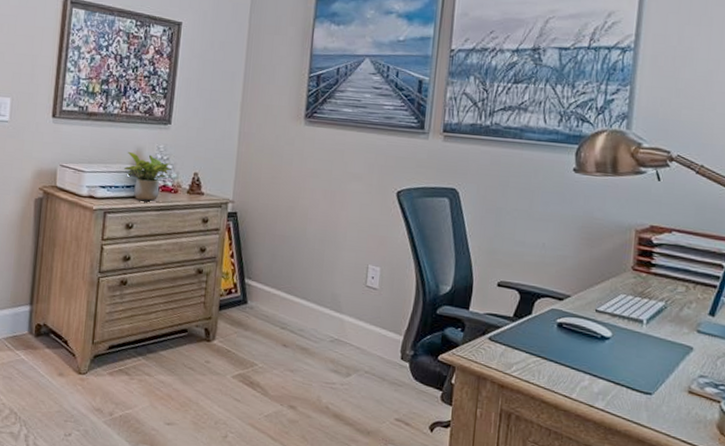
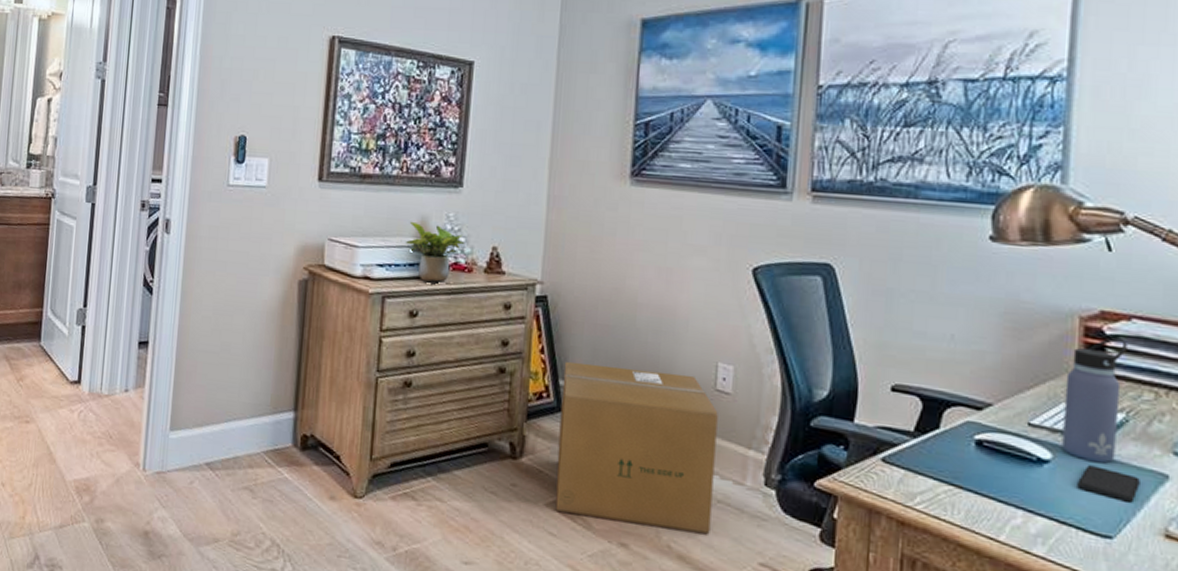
box: none [240,264,368,397] -> present [555,361,718,534]
water bottle: none [619,245,668,339] -> present [1062,337,1128,463]
mobile phone: none [629,341,673,368] -> present [1077,465,1140,503]

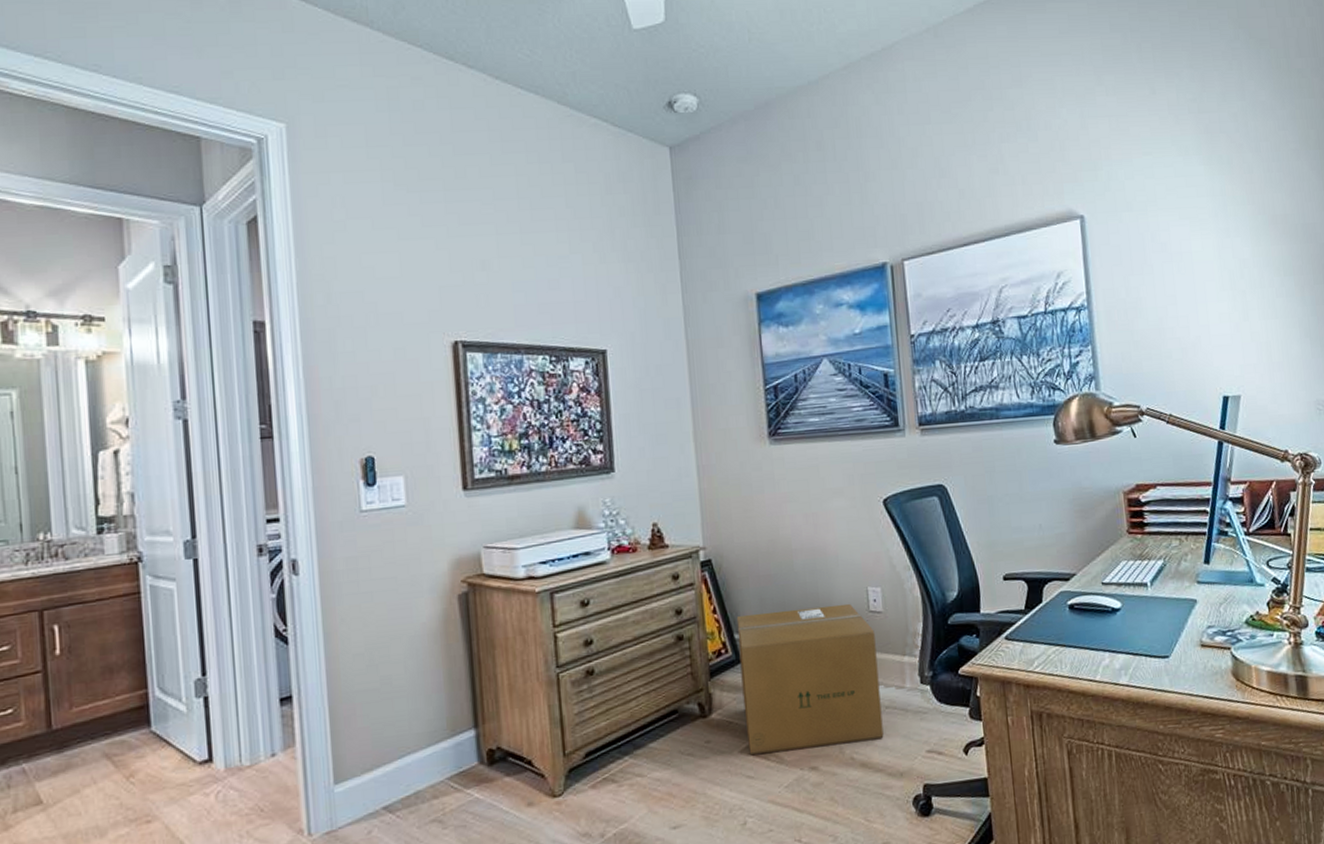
potted plant: present [406,221,465,283] -> none [566,512,626,570]
water bottle: present [1062,337,1128,463] -> none [1121,503,1162,602]
mobile phone: present [1077,465,1140,503] -> none [1140,604,1180,627]

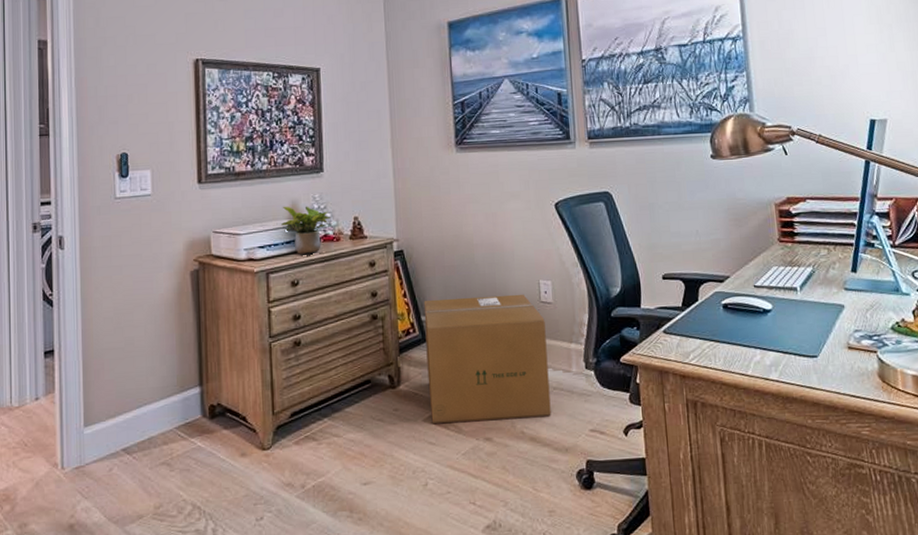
potted plant: none [566,512,626,570] -> present [281,206,331,255]

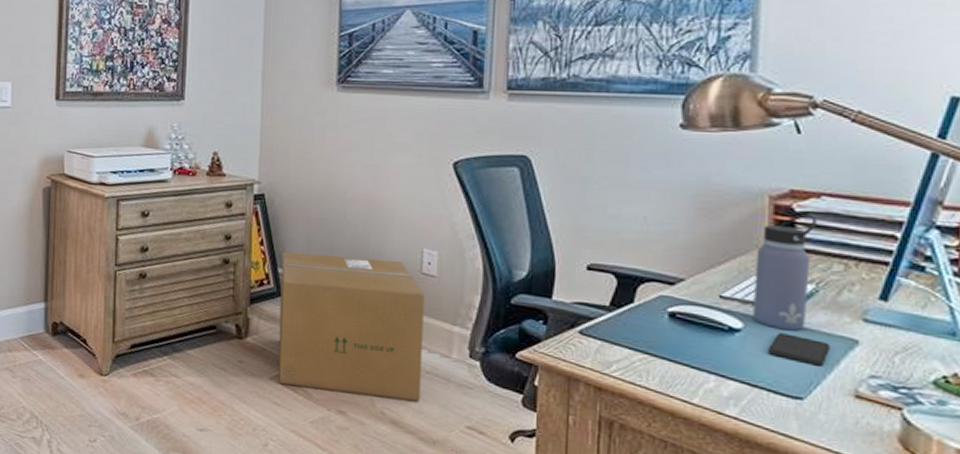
potted plant: present [281,206,331,255] -> none [136,132,189,186]
water bottle: none [772,215,811,305] -> present [753,214,817,331]
mobile phone: none [790,307,828,329] -> present [768,333,830,366]

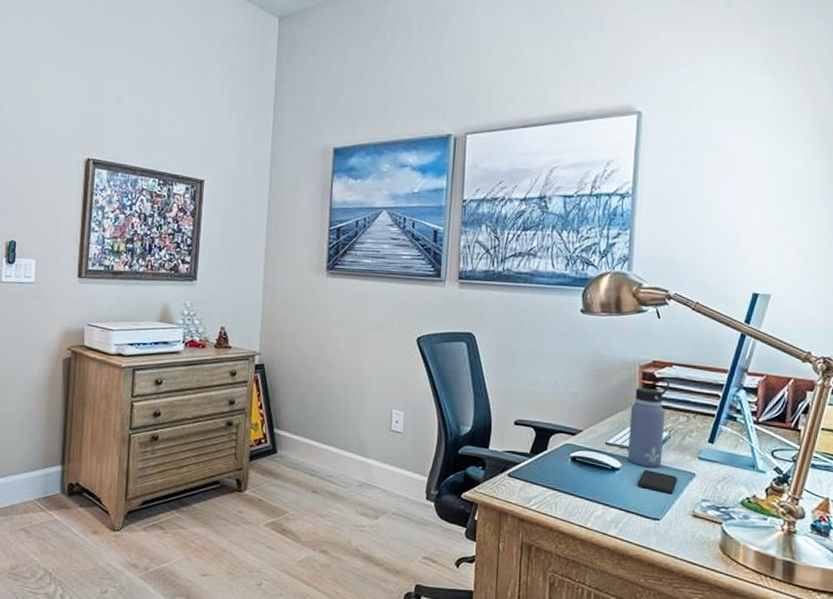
box: present [278,251,425,401] -> none [272,414,393,538]

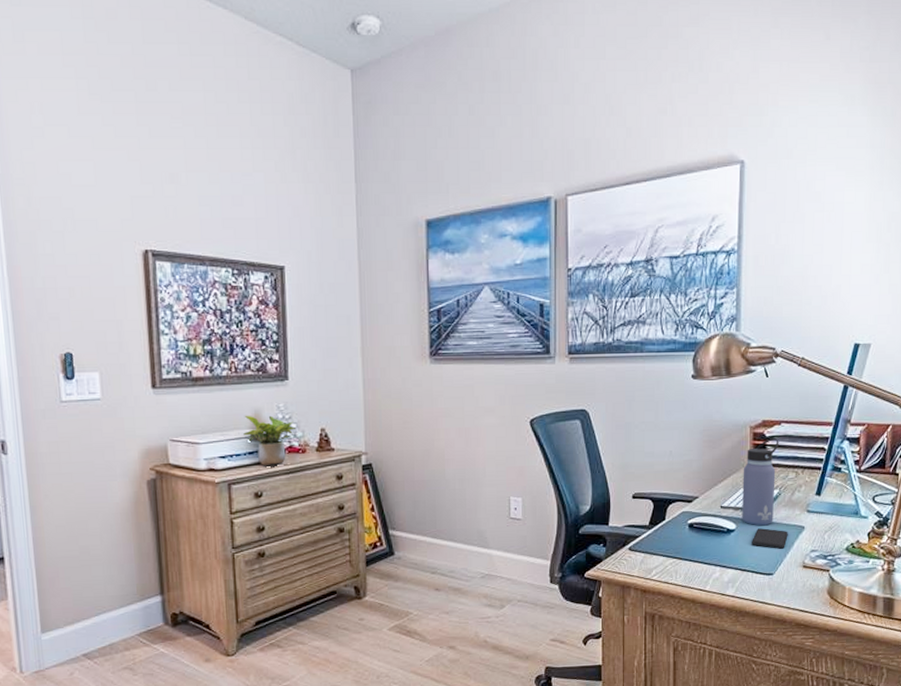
potted plant: none [152,308,199,357] -> present [243,415,297,467]

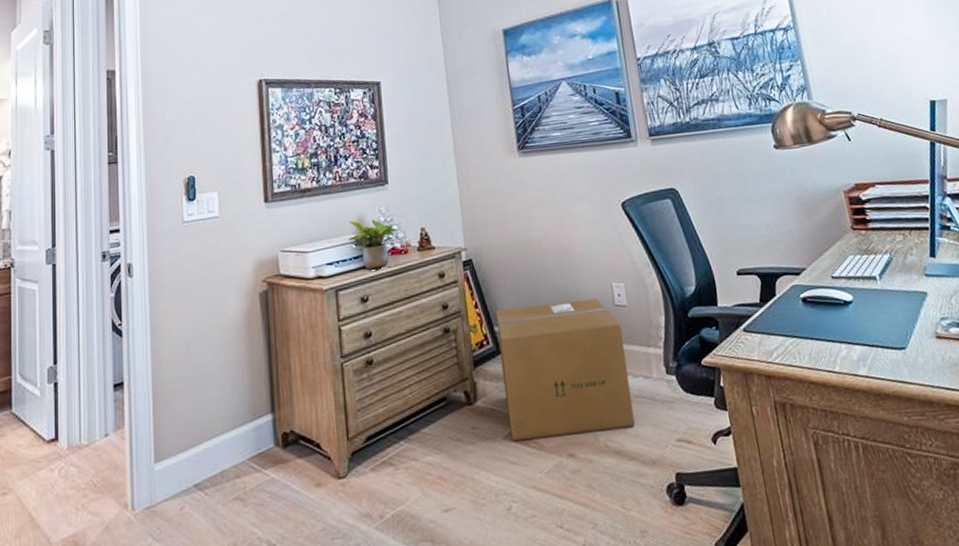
box: none [391,510,514,633] -> present [495,298,635,442]
water bottle: present [742,438,779,526] -> none [846,201,892,295]
mobile phone: present [752,528,788,549] -> none [873,297,912,319]

